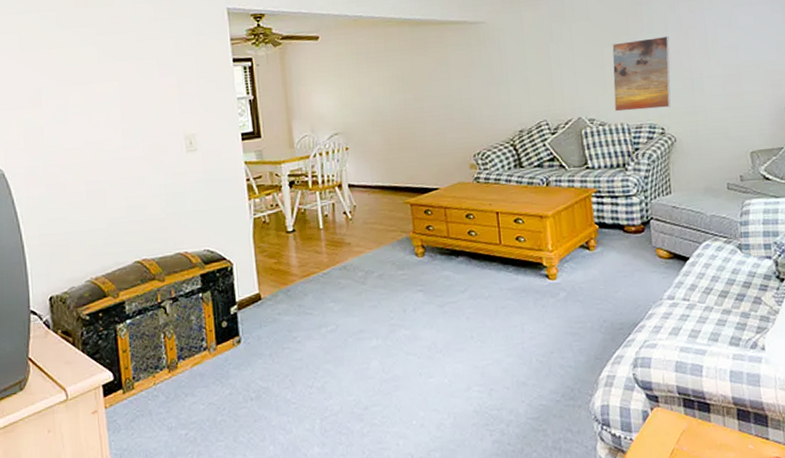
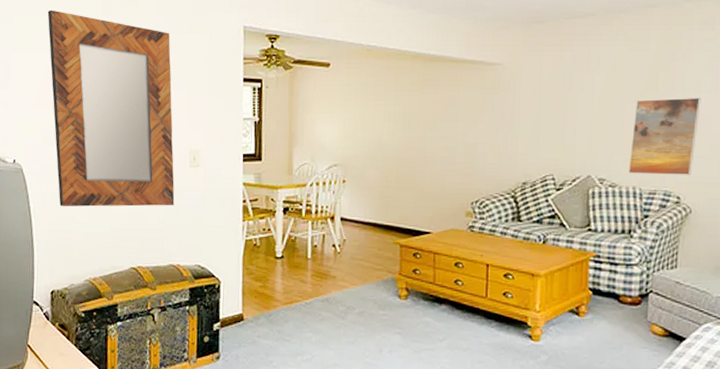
home mirror: none [16,8,175,208] -> present [47,9,175,207]

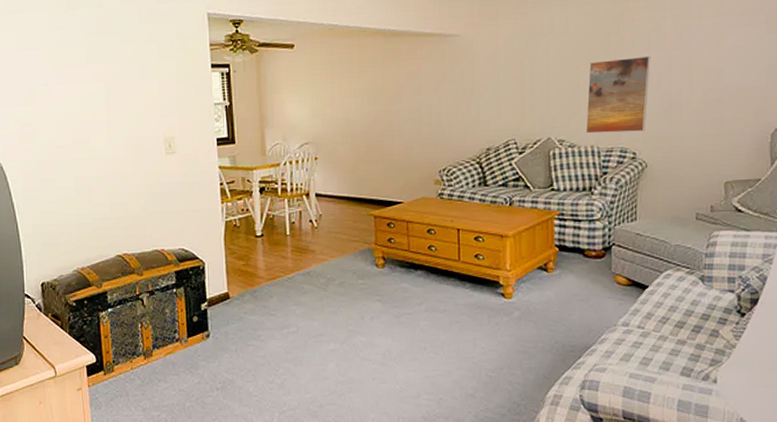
home mirror: present [47,9,175,207] -> none [13,7,154,201]

